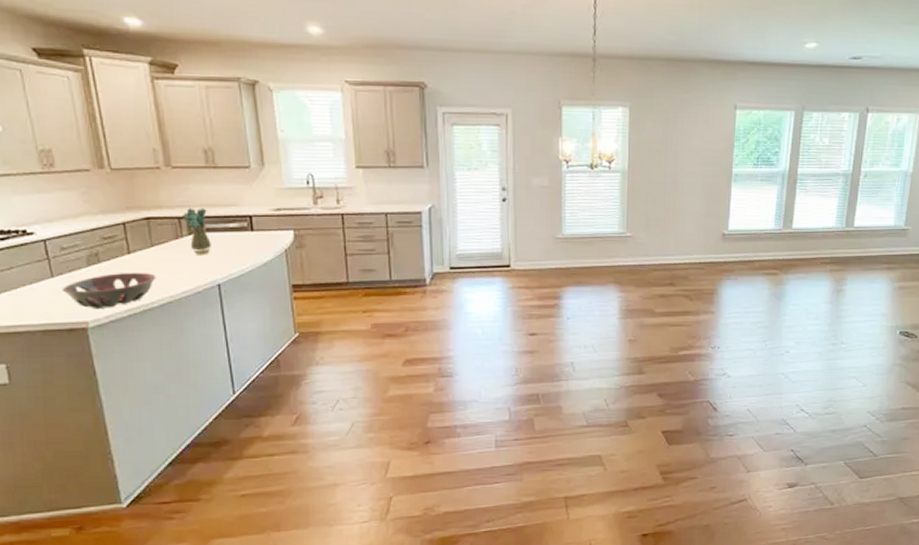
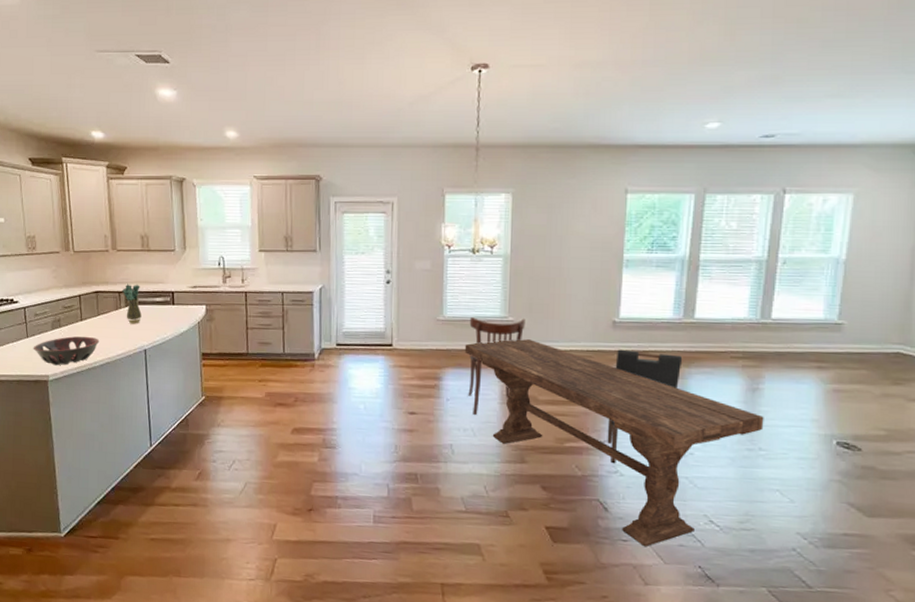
dining table: none [584,254,846,439] -> present [464,339,764,547]
dining chair: none [588,233,643,332] -> present [468,317,526,416]
dining chair: none [716,260,782,367] -> present [607,349,683,464]

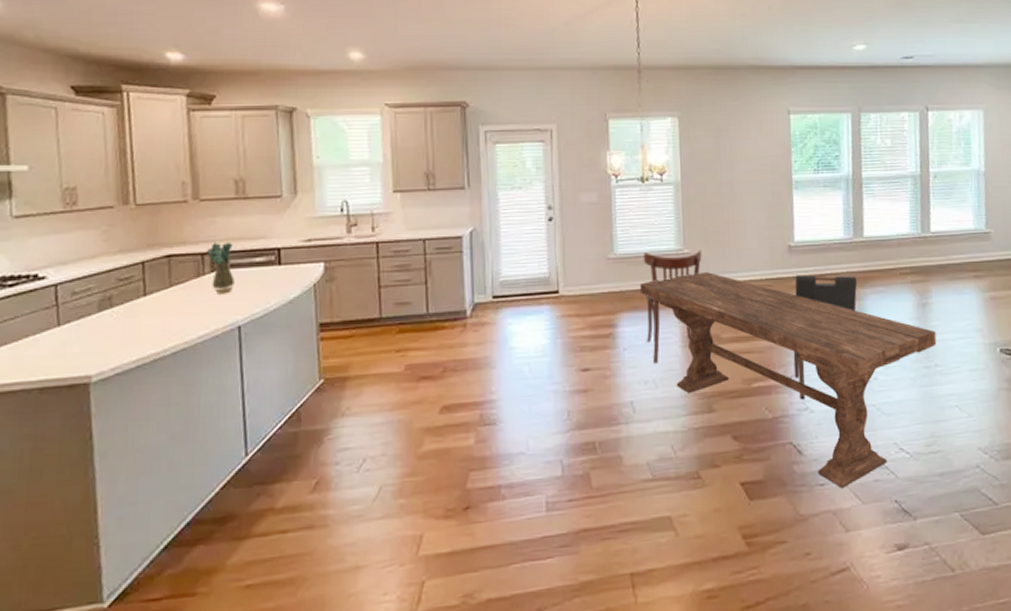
decorative bowl: present [33,336,100,365] -> none [67,316,172,360]

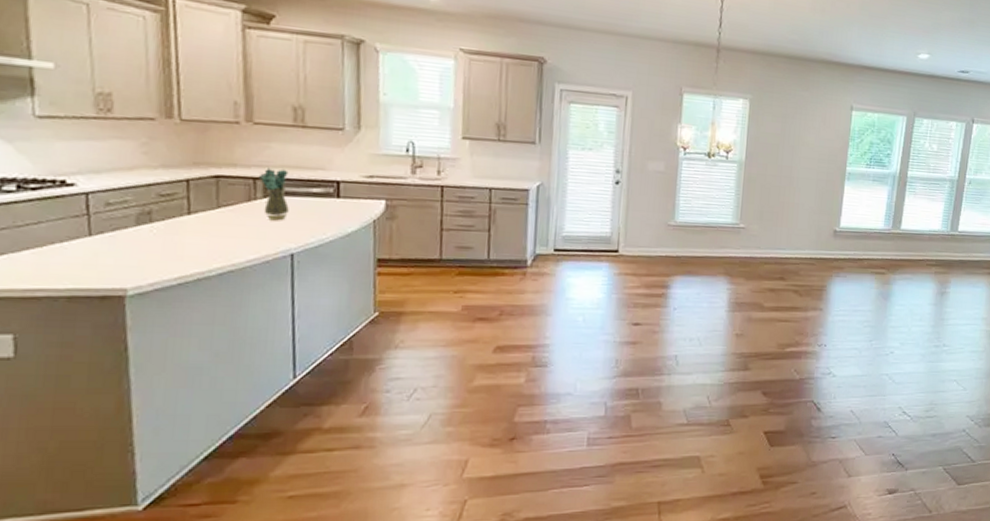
dining table: present [639,272,937,489] -> none [694,246,948,442]
dining chair: present [643,249,702,365] -> none [696,223,756,325]
dining chair: present [793,274,858,400] -> none [823,257,890,366]

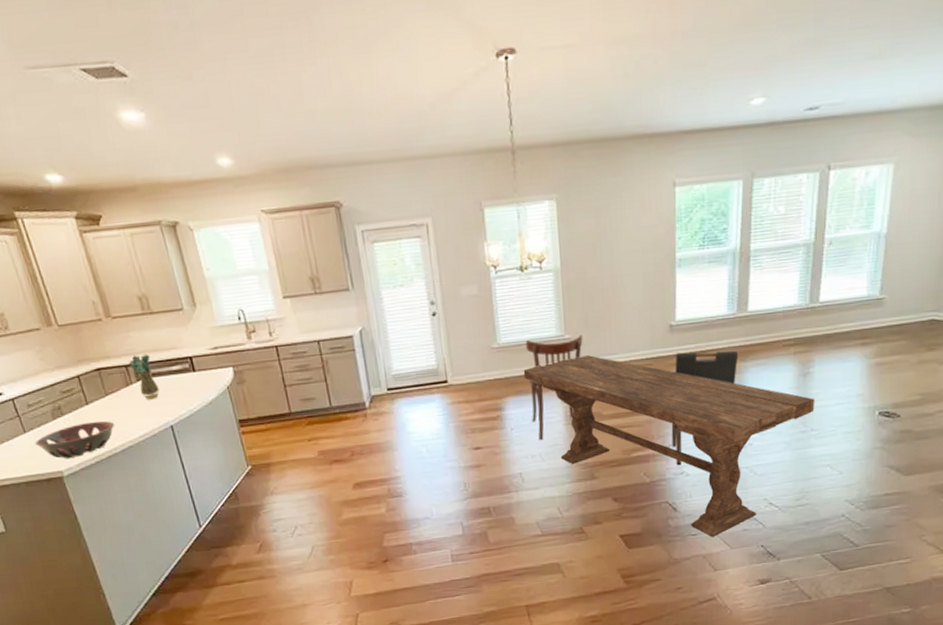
decorative bowl: none [99,235,219,275] -> present [35,421,115,459]
dining table: none [694,246,948,442] -> present [523,355,815,537]
dining chair: none [696,223,756,325] -> present [525,334,583,441]
dining chair: none [823,257,890,366] -> present [671,350,739,466]

